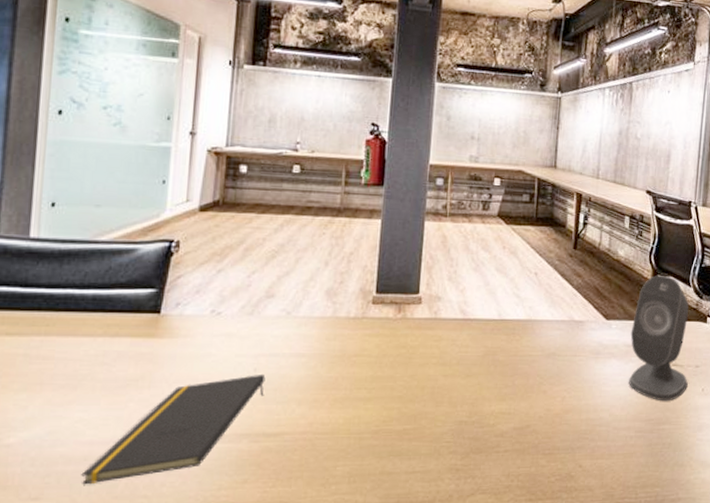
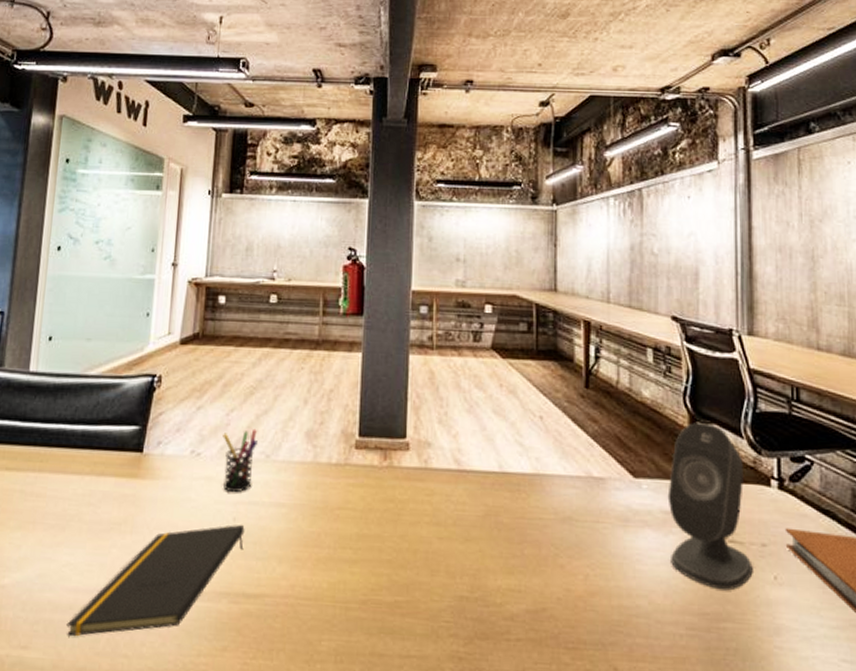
pen holder: none [244,289,279,347] -> present [223,428,258,493]

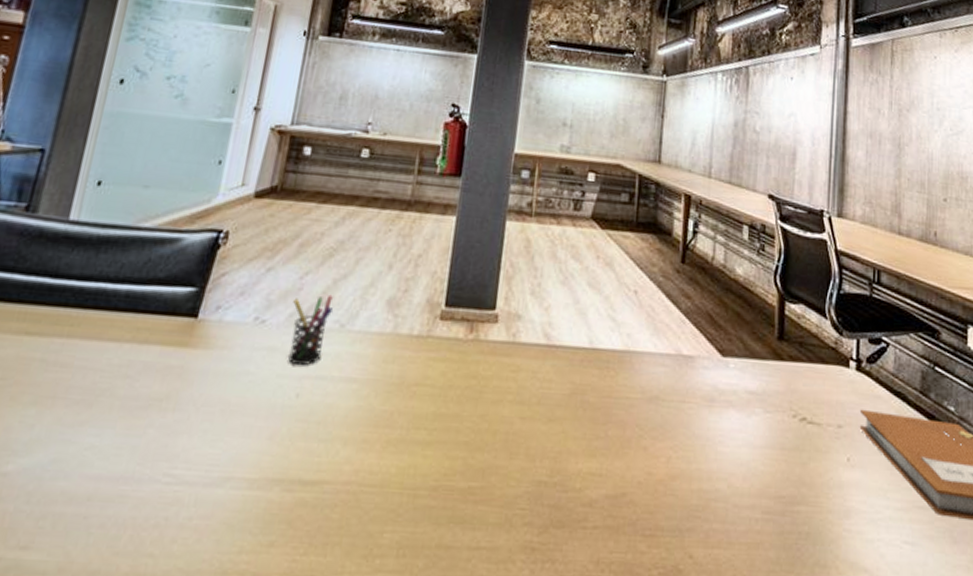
notepad: present [66,524,245,637] -> none [80,401,309,534]
speaker: present [667,423,753,591] -> none [752,302,828,473]

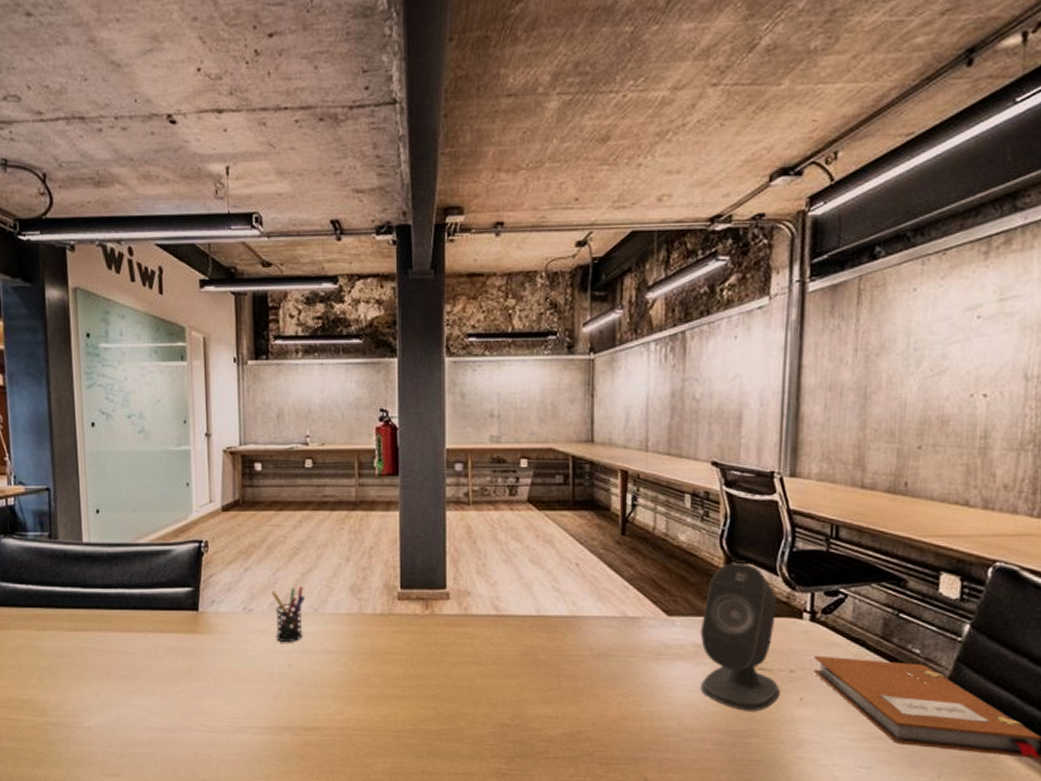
speaker: none [752,302,828,473] -> present [700,563,780,711]

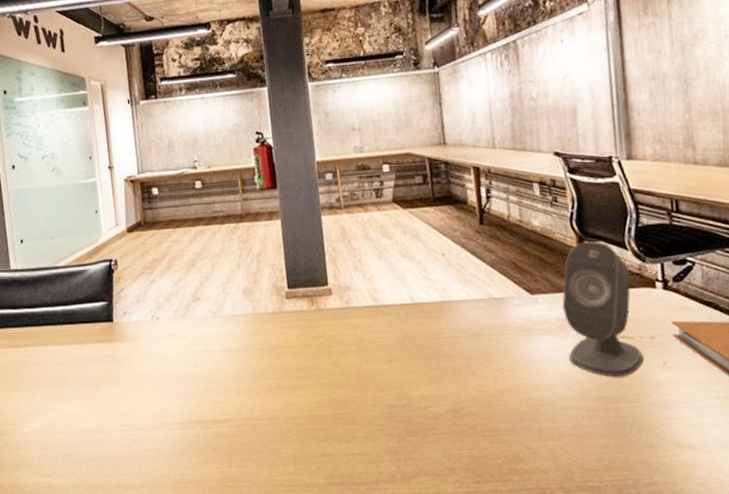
pen holder: present [271,586,305,643] -> none [175,292,205,345]

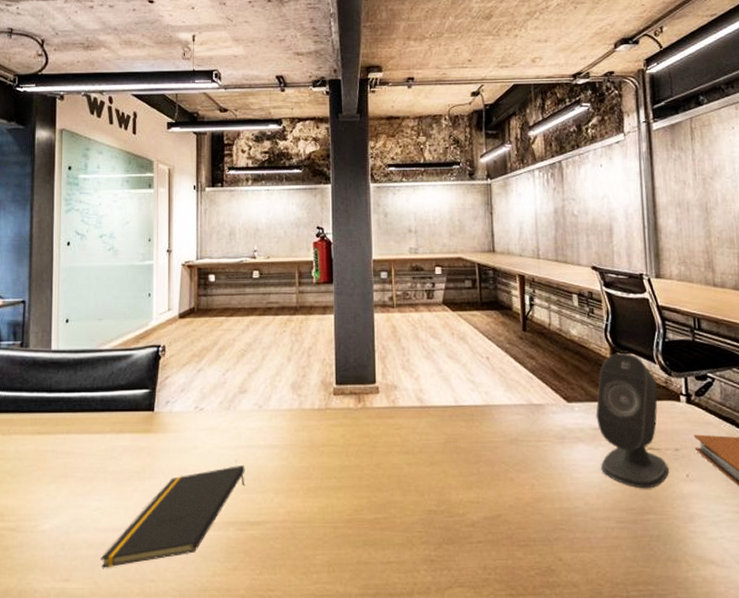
notepad: none [79,368,207,465] -> present [100,464,245,568]

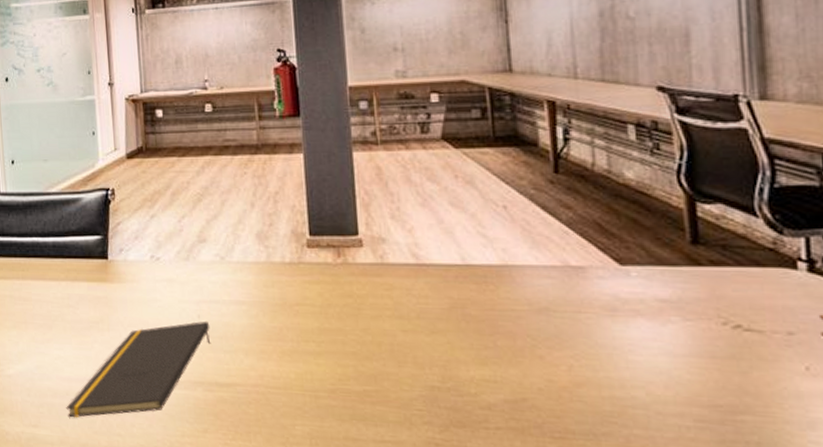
speaker: present [596,353,669,489] -> none [663,203,777,382]

